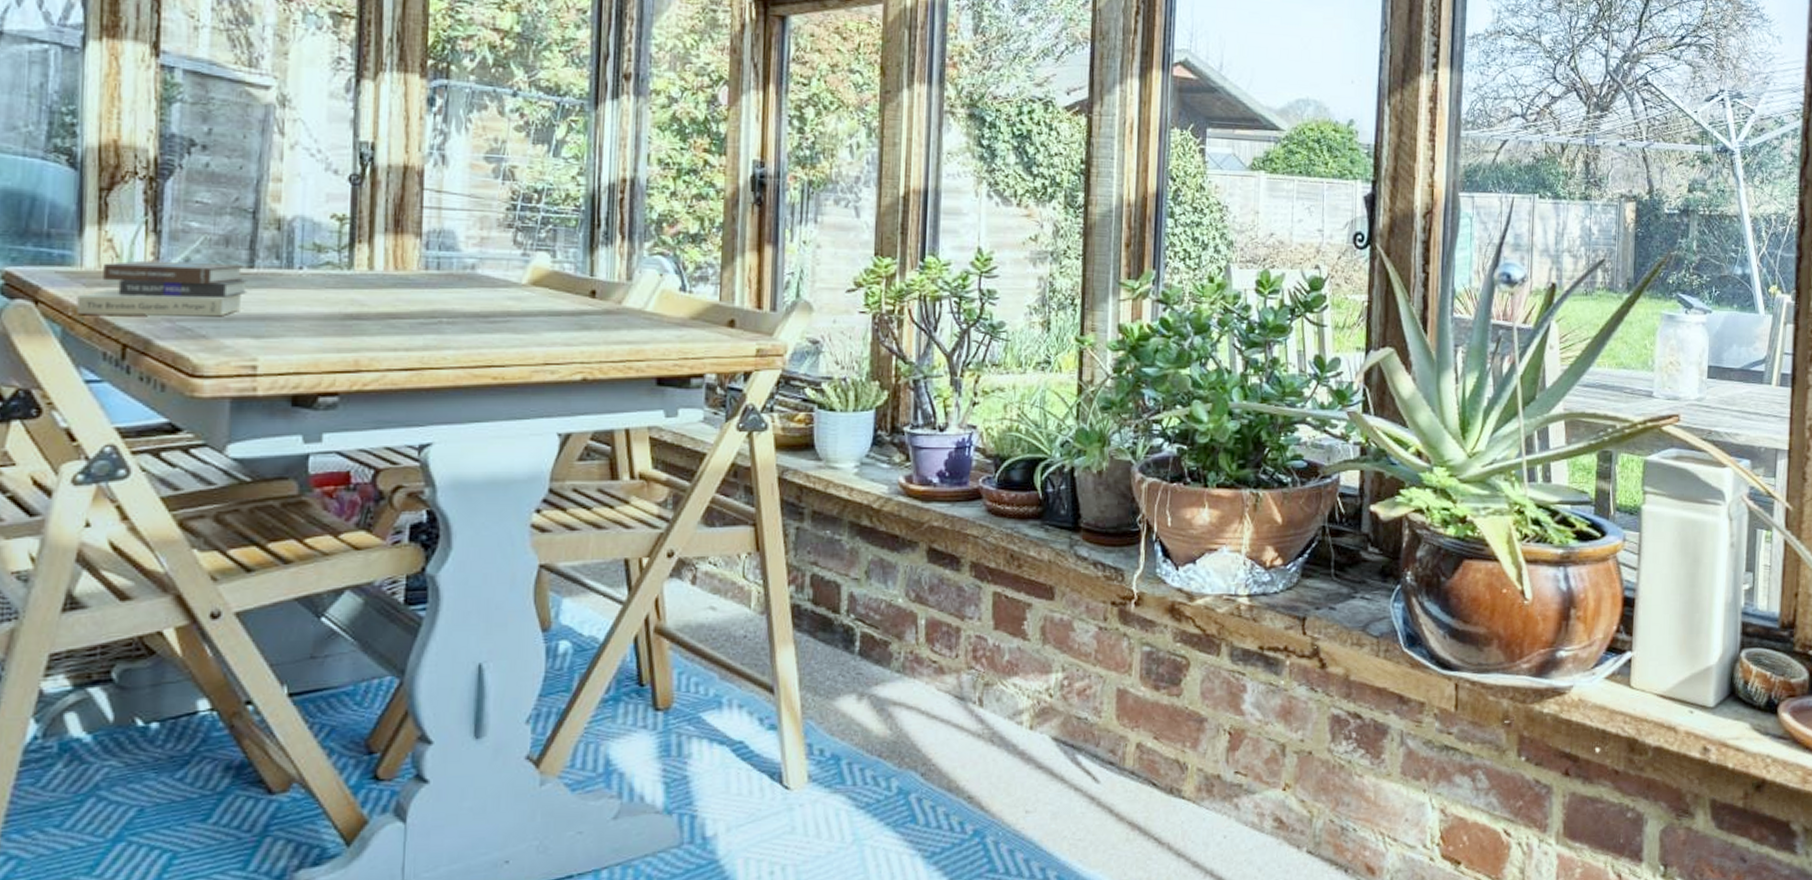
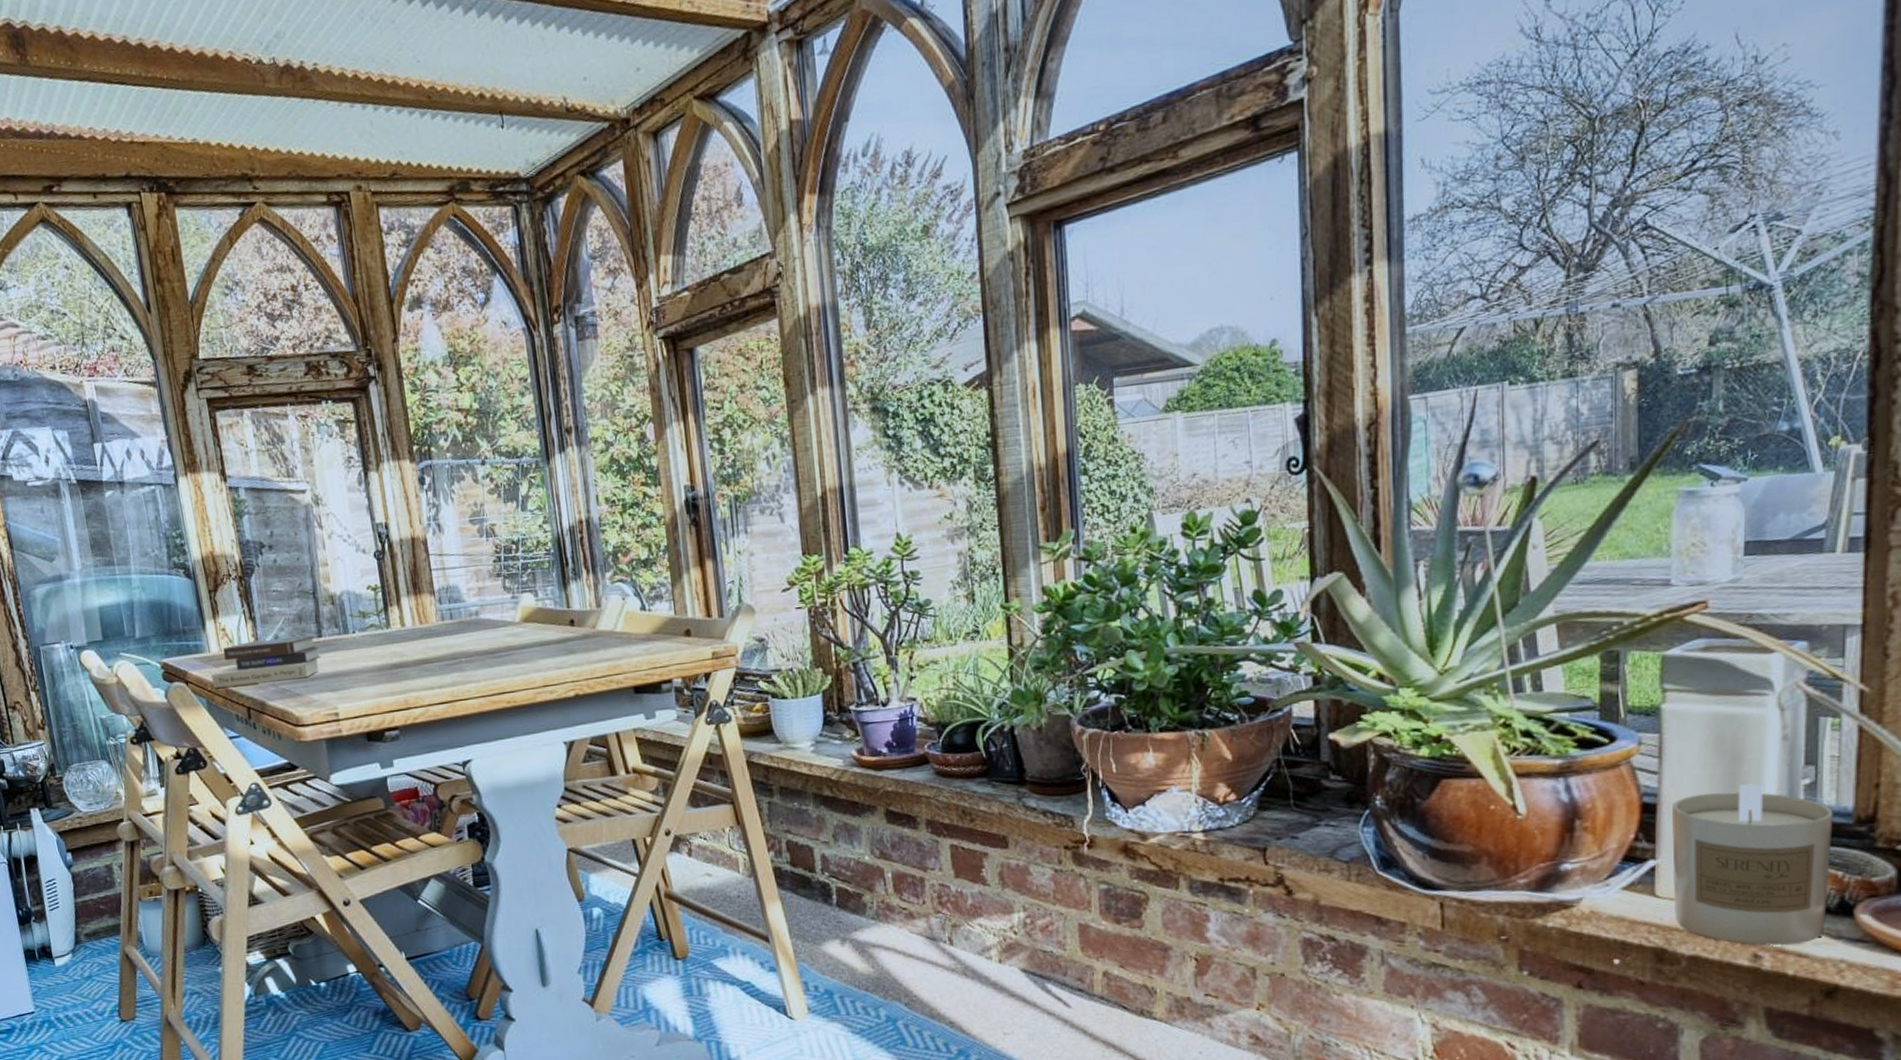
candle: none [1644,585,1765,740] -> present [1672,783,1833,946]

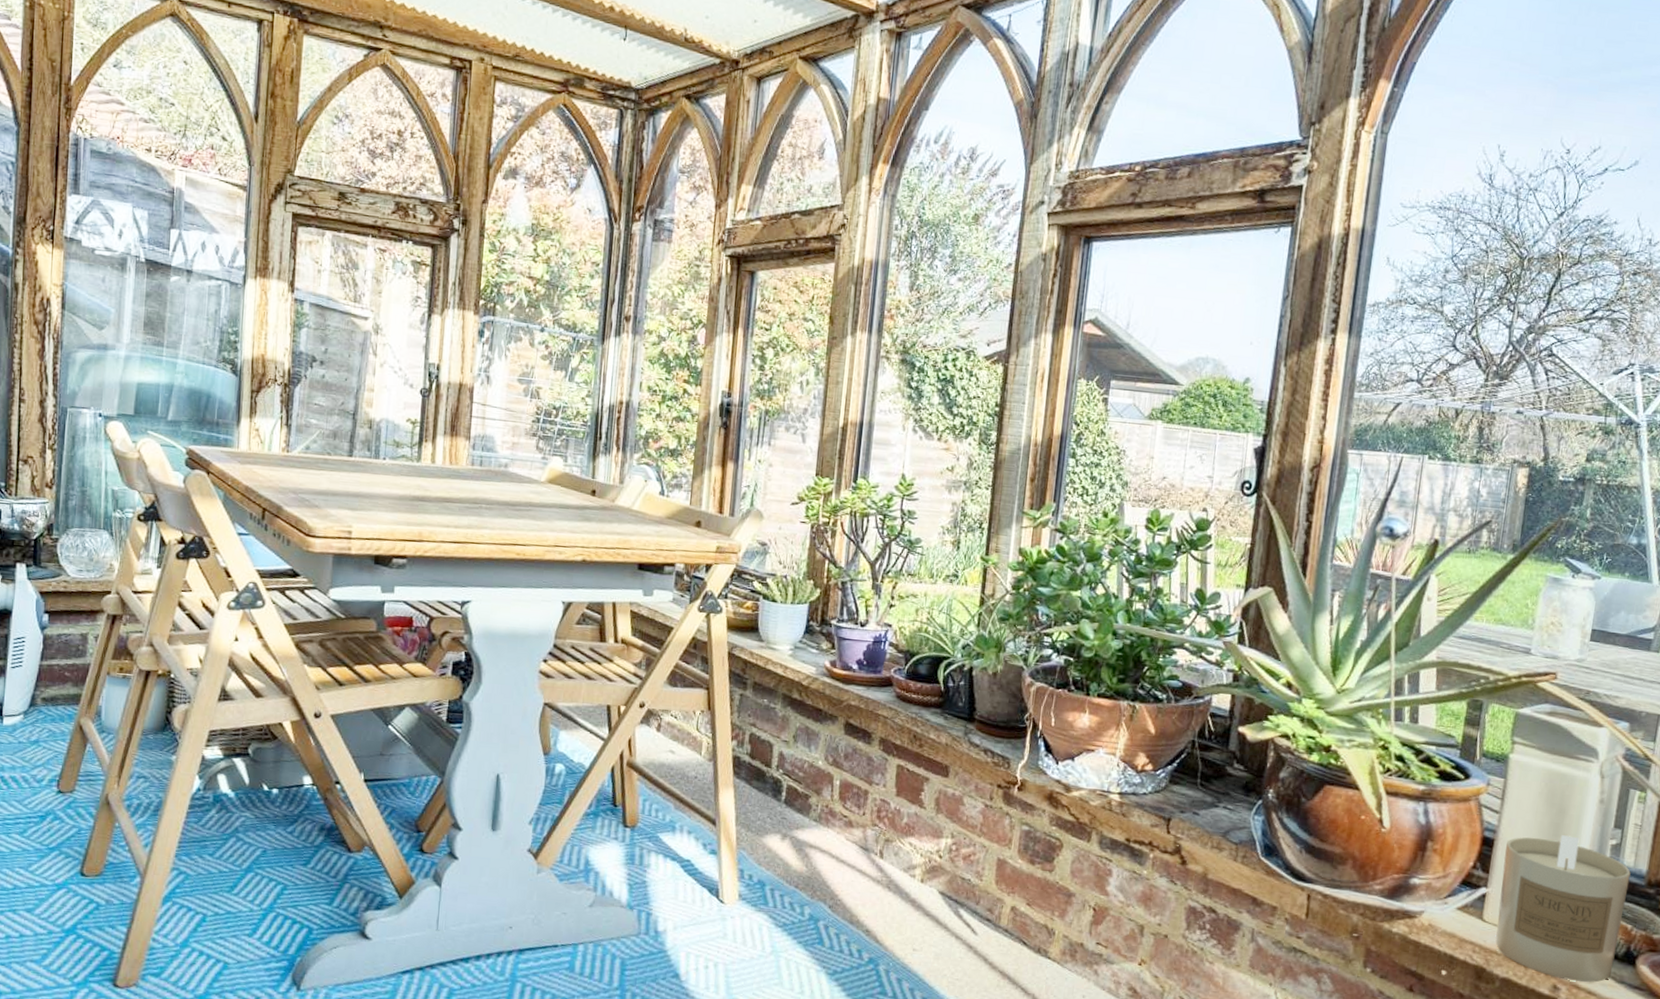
books: present [211,635,322,688] -> none [234,446,348,492]

